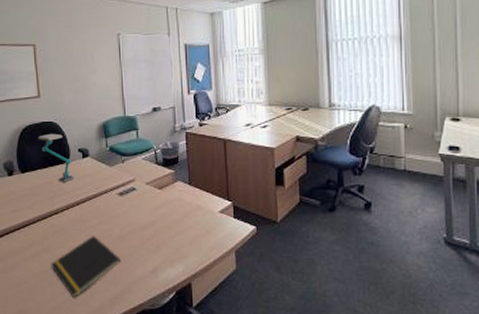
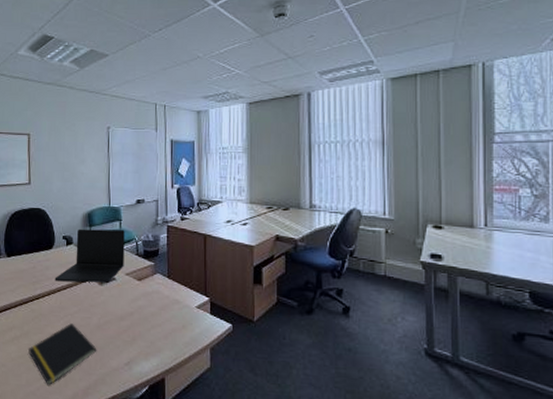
desk lamp: present [38,133,74,183] -> none [26,219,57,269]
laptop: none [72,139,144,195] -> present [54,229,125,283]

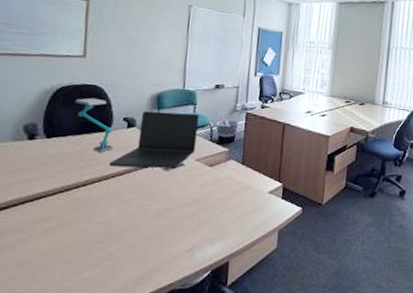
desk lamp: none [26,219,57,269] -> present [75,97,114,153]
notepad: present [28,323,97,385] -> none [67,211,156,278]

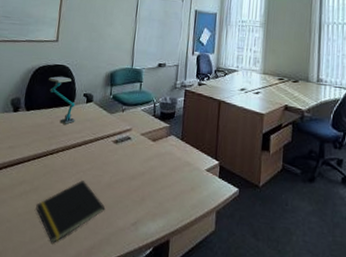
notepad: none [67,211,156,278] -> present [36,180,106,243]
laptop: present [109,110,199,168] -> none [71,87,144,142]

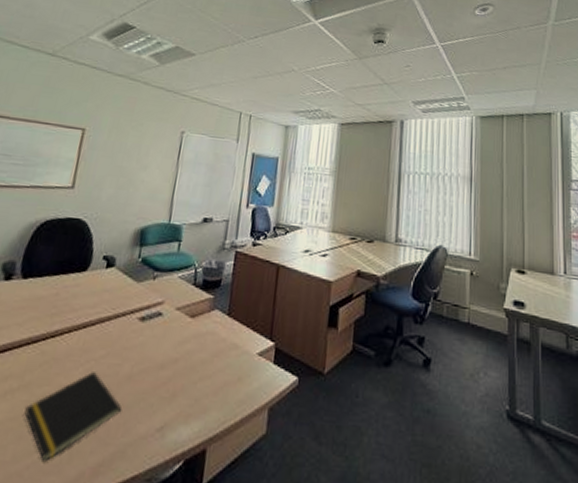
desk lamp: present [49,76,75,125] -> none [57,232,91,298]

